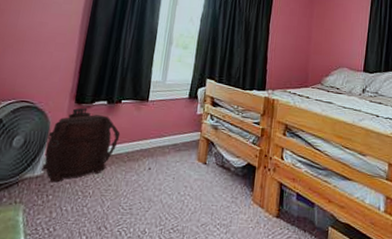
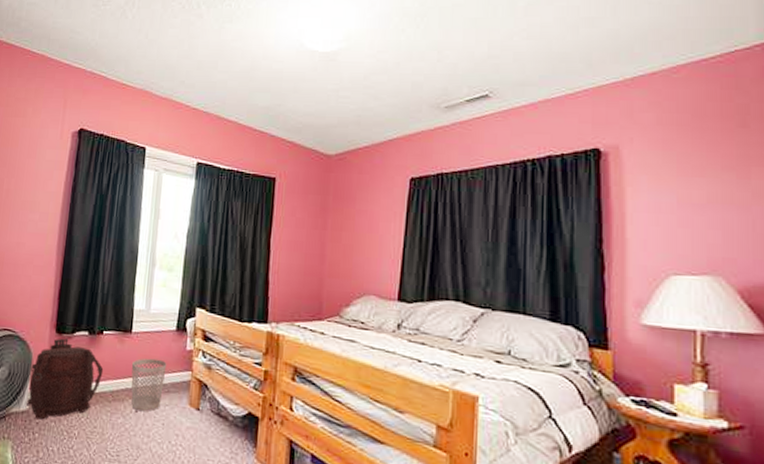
wastebasket: none [145,122,179,169] -> present [131,358,167,412]

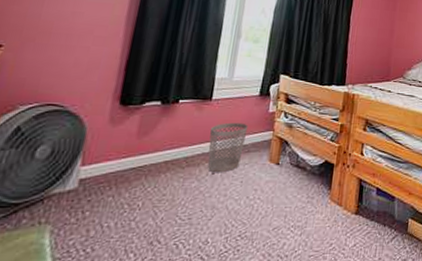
backpack: present [25,338,104,420] -> none [74,109,178,197]

